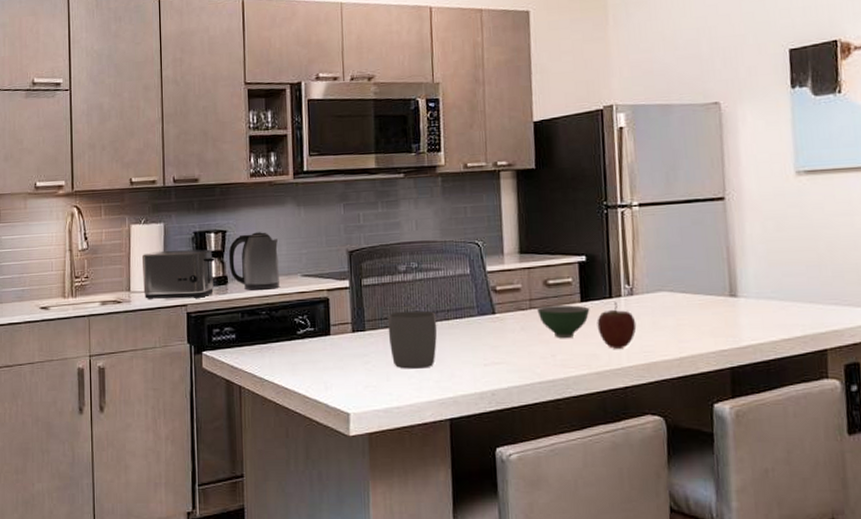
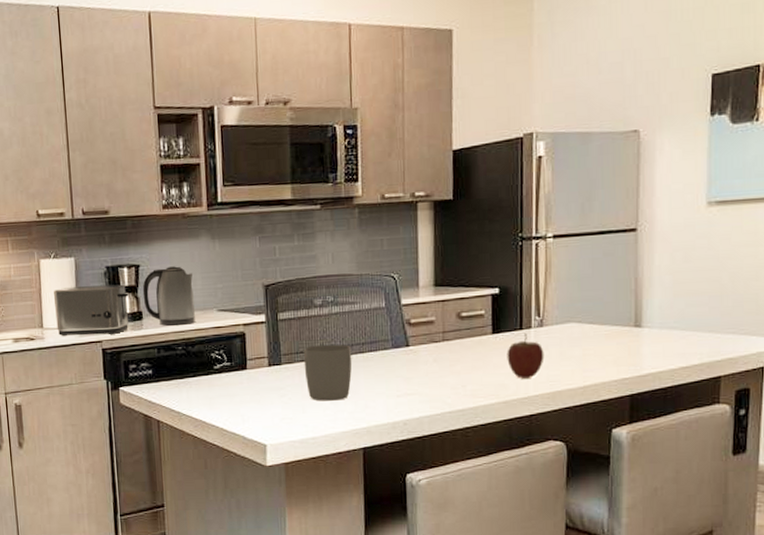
bowl: present [537,305,590,338] -> none [450,337,501,369]

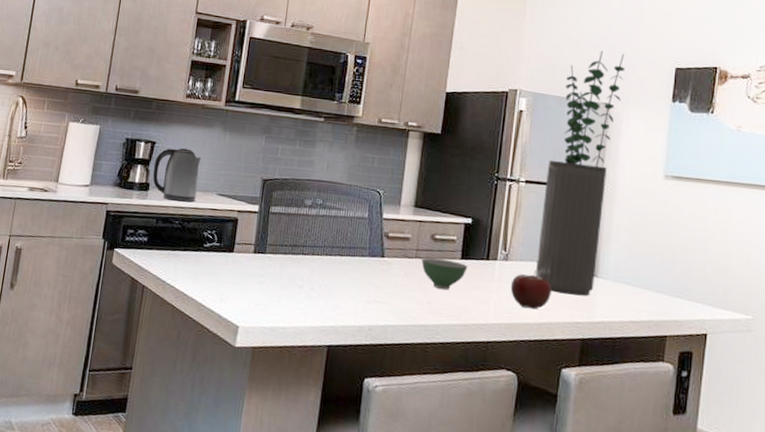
toaster: present [53,284,129,337] -> none [70,149,141,199]
mug: present [303,344,352,401] -> none [285,241,332,296]
bowl: none [450,337,501,369] -> present [421,257,468,290]
fruit: present [507,333,545,379] -> none [471,264,506,307]
fruit: none [548,331,594,373] -> present [510,270,552,309]
vase: none [573,67,655,351] -> present [534,50,626,296]

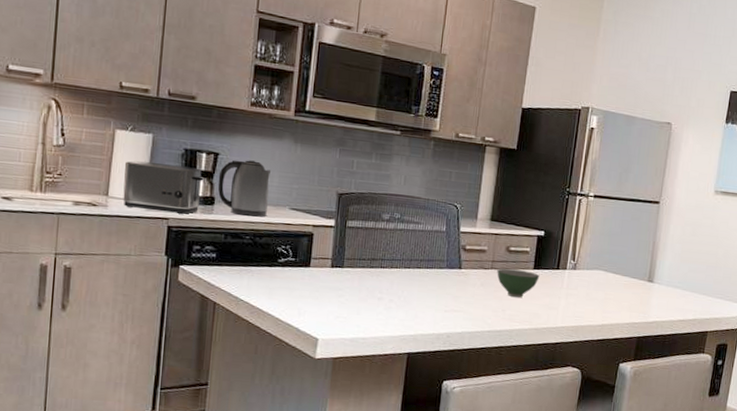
toaster: none [70,149,141,199] -> present [123,160,204,214]
fruit: present [510,270,552,309] -> none [577,277,614,313]
vase: present [534,50,626,296] -> none [599,71,688,300]

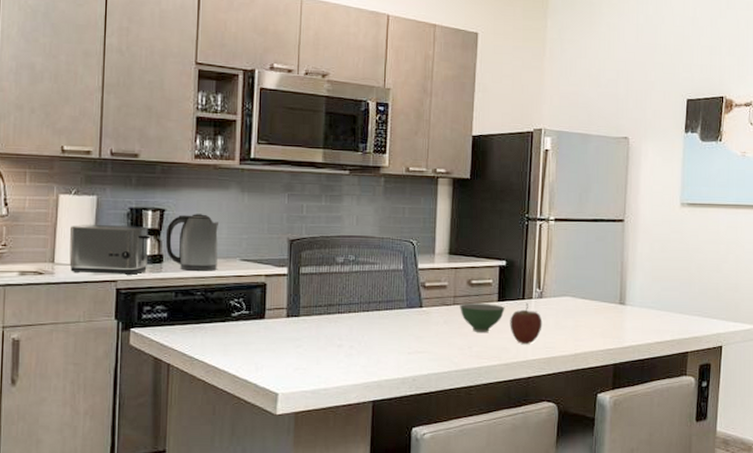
fruit: none [543,273,574,312] -> present [510,303,543,344]

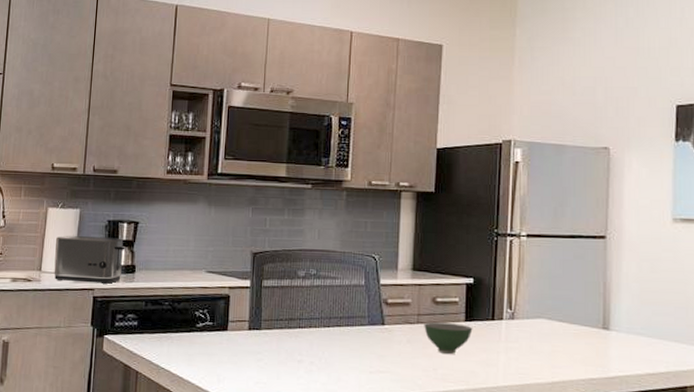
kettle: present [165,214,218,271] -> none [138,226,187,282]
fruit: present [510,303,543,344] -> none [478,324,515,369]

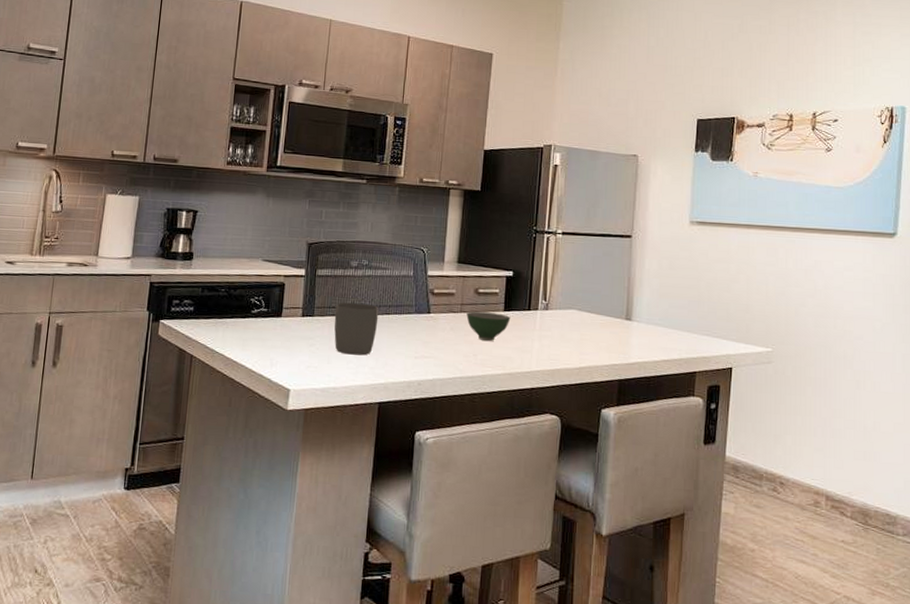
toaster: present [54,235,125,284] -> none [111,221,184,270]
mug: none [282,314,330,371] -> present [334,302,379,355]

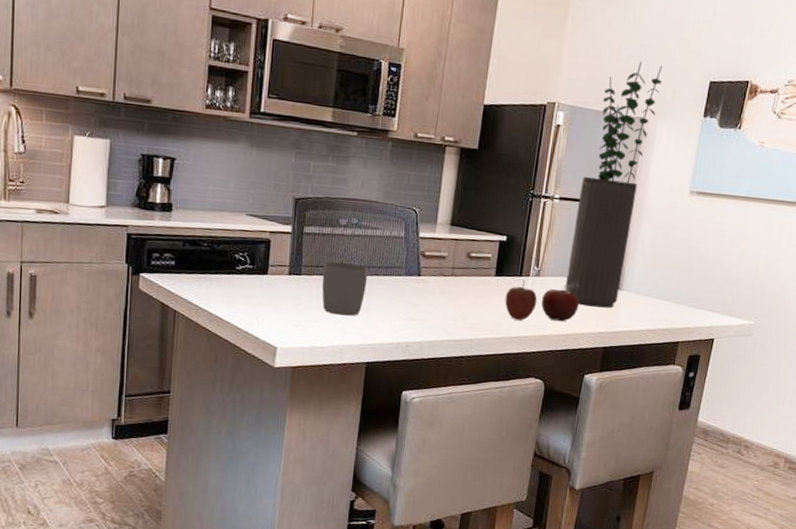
bowl: present [466,311,511,341] -> none [457,275,502,306]
fruit: none [515,314,548,355] -> present [505,280,538,321]
fruit: none [551,317,590,355] -> present [541,284,580,322]
vase: none [573,105,652,339] -> present [564,61,663,308]

